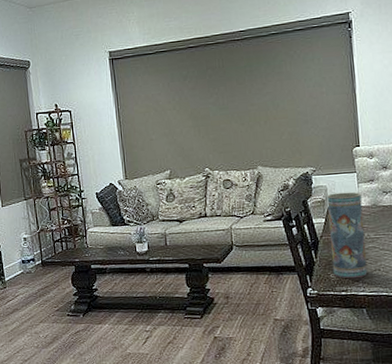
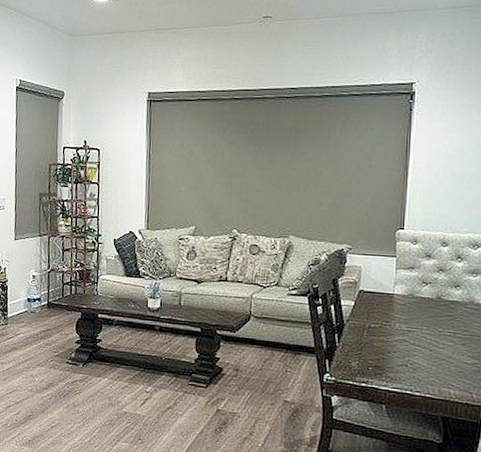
vase: present [327,192,368,279] -> none [355,276,398,371]

